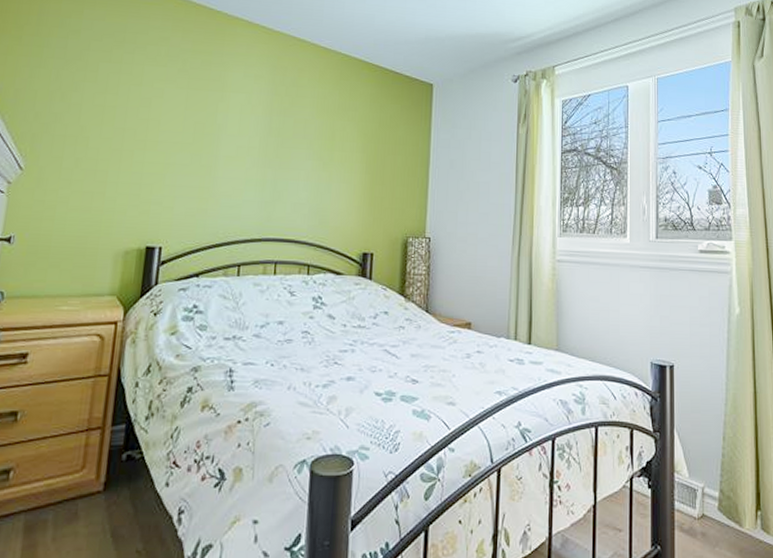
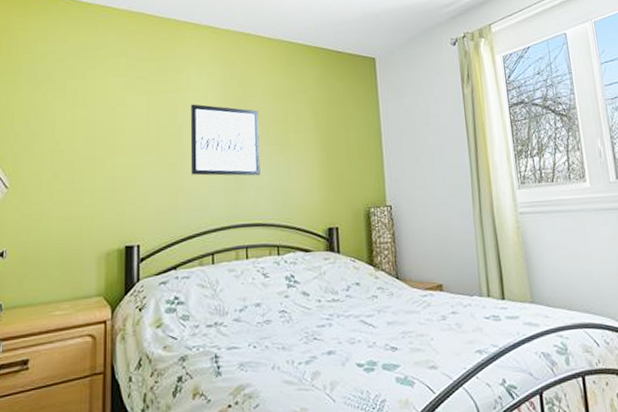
wall art: none [225,106,304,190] -> present [190,104,260,176]

